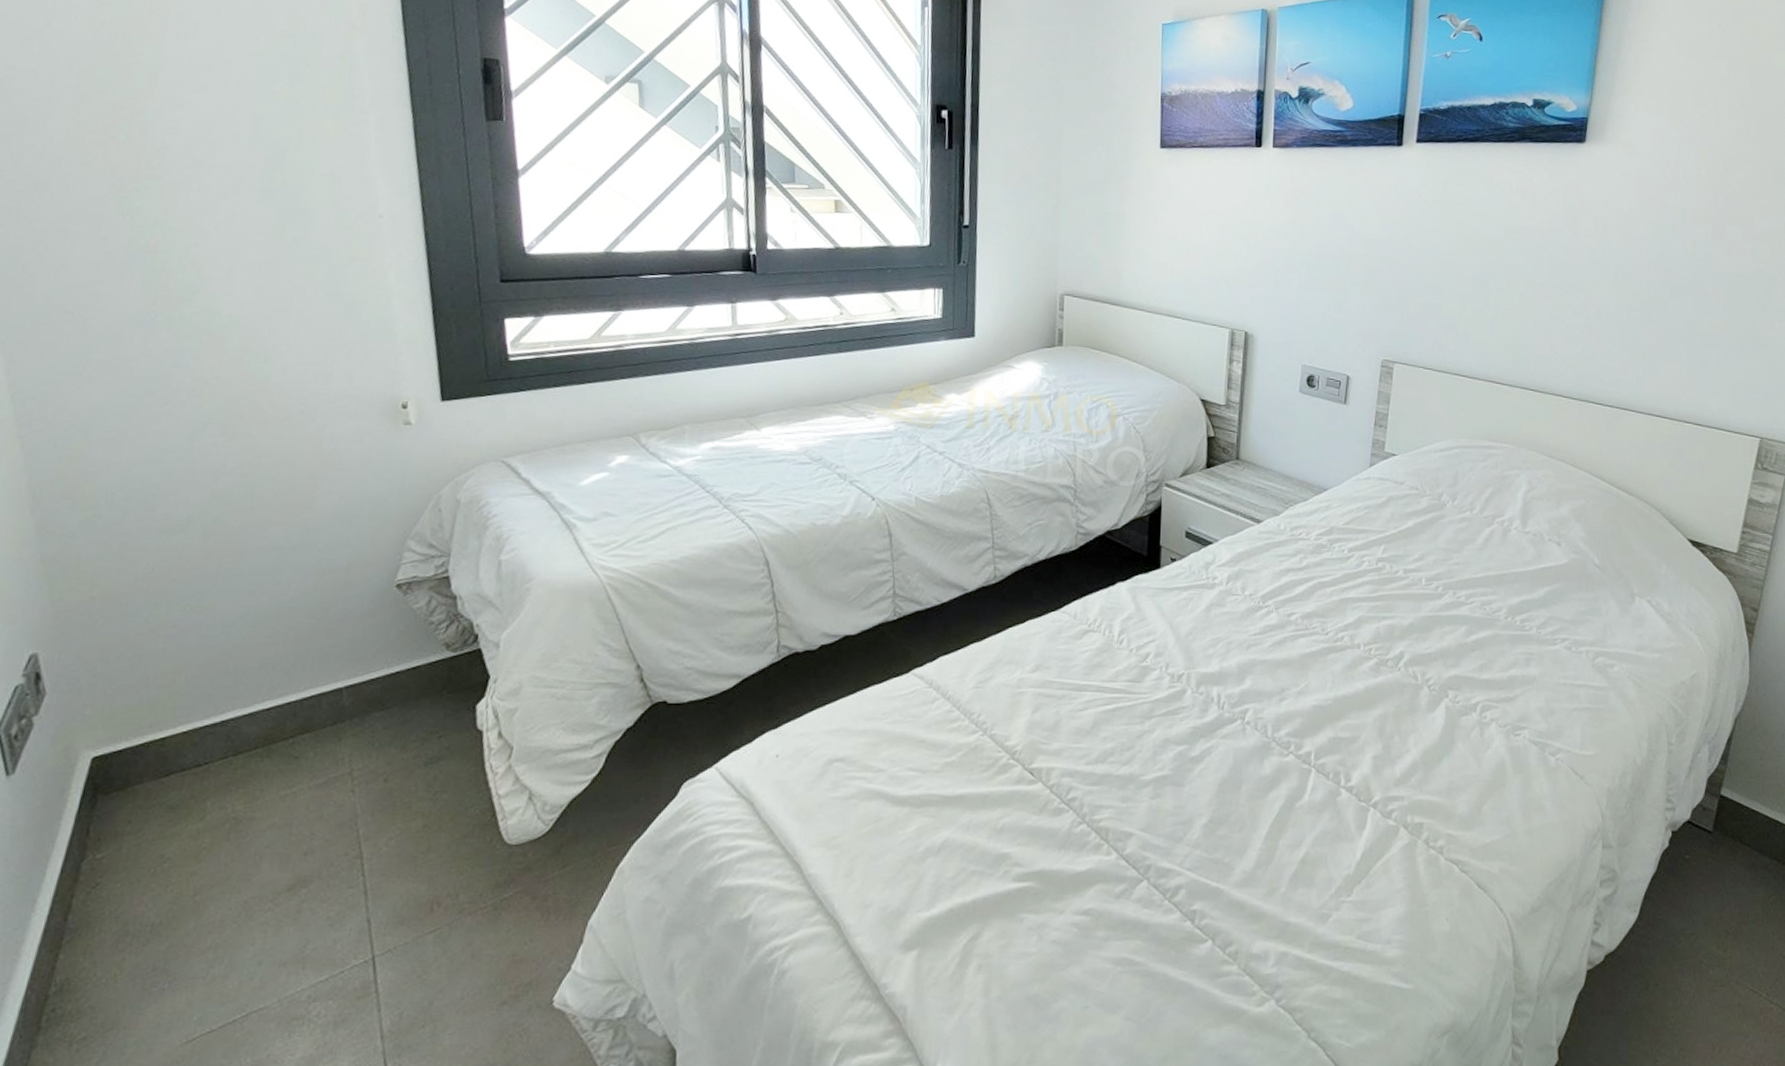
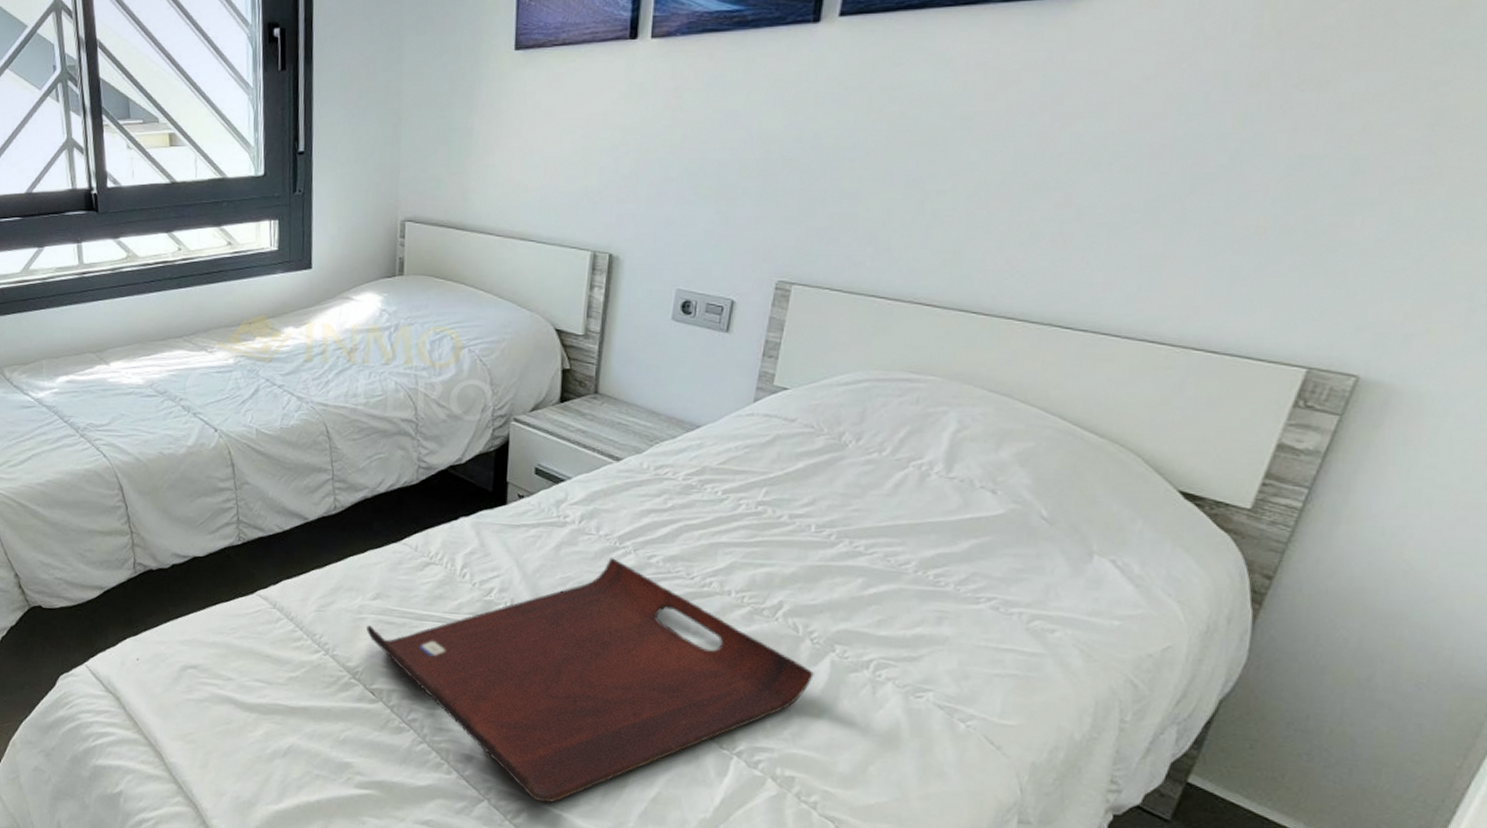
serving tray: none [1026,617,1433,876] -> present [366,558,814,803]

